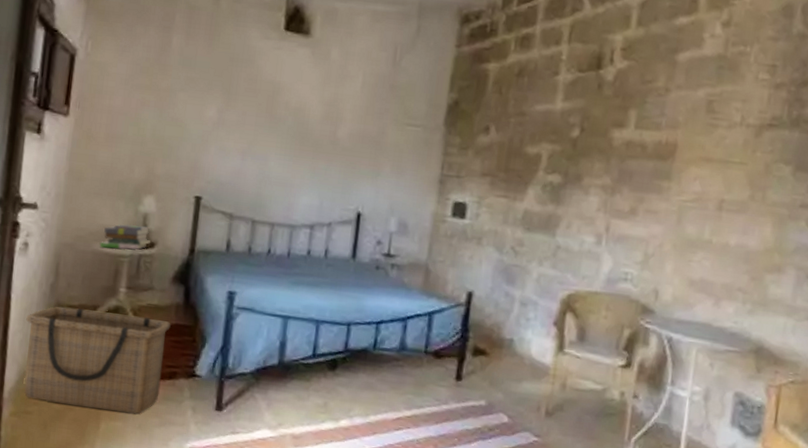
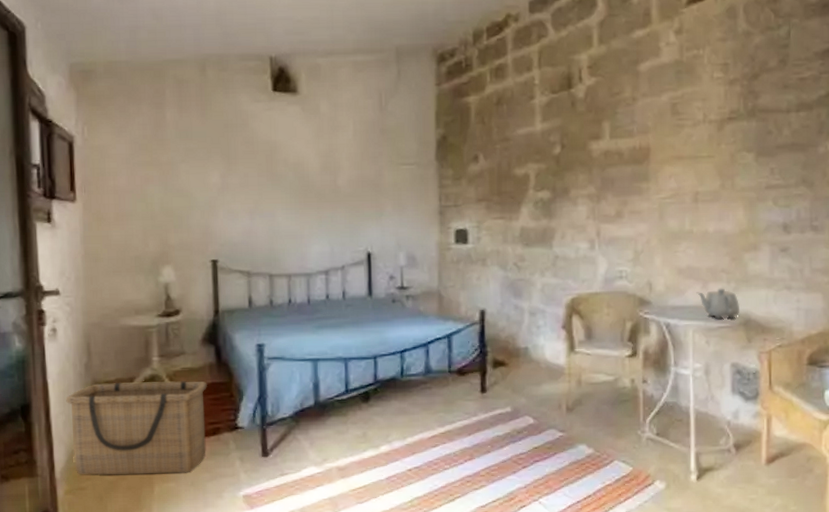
books: present [99,224,151,250] -> none [126,295,175,323]
teapot: none [706,307,753,345] -> present [696,288,739,320]

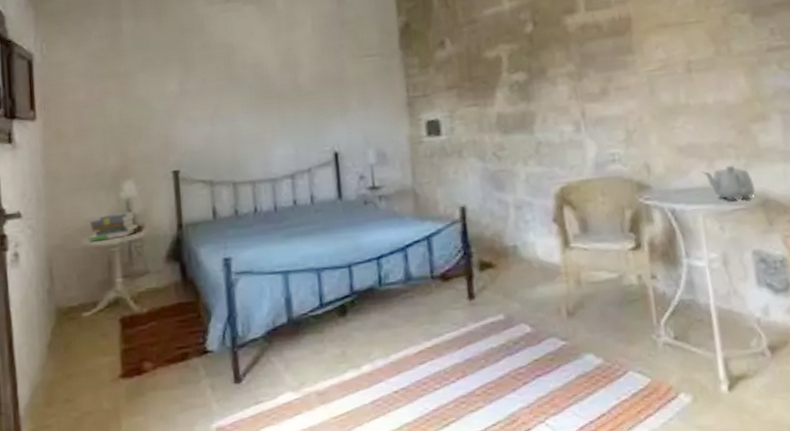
basket: present [66,381,207,475] -> none [29,302,175,412]
books: none [126,295,175,323] -> present [88,211,137,242]

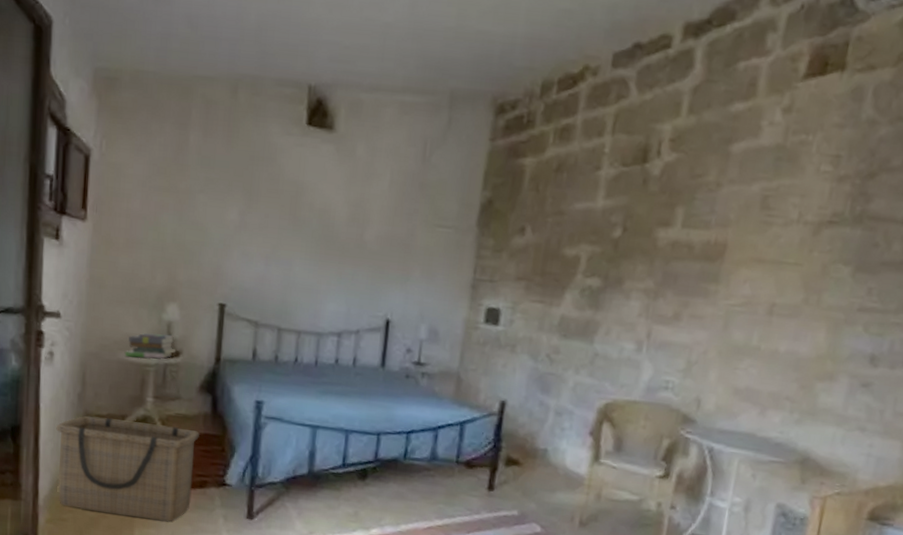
basket: none [29,302,175,412] -> present [56,415,199,522]
teapot: present [701,165,755,201] -> none [751,417,800,455]

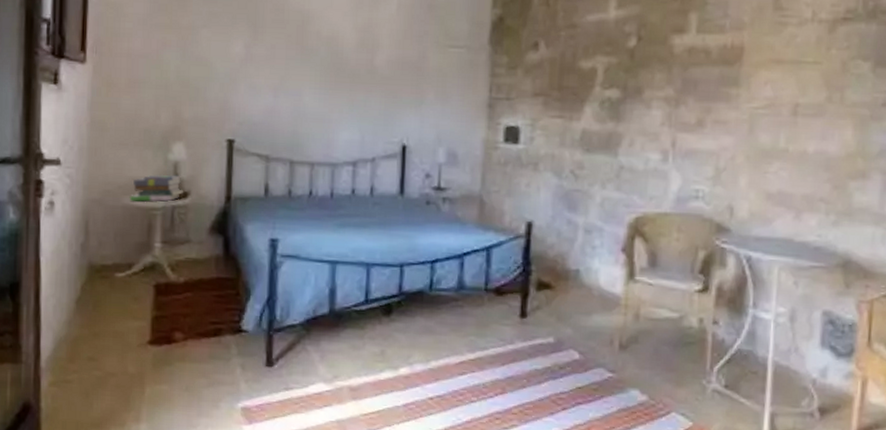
basket: present [56,415,199,522] -> none [58,266,212,376]

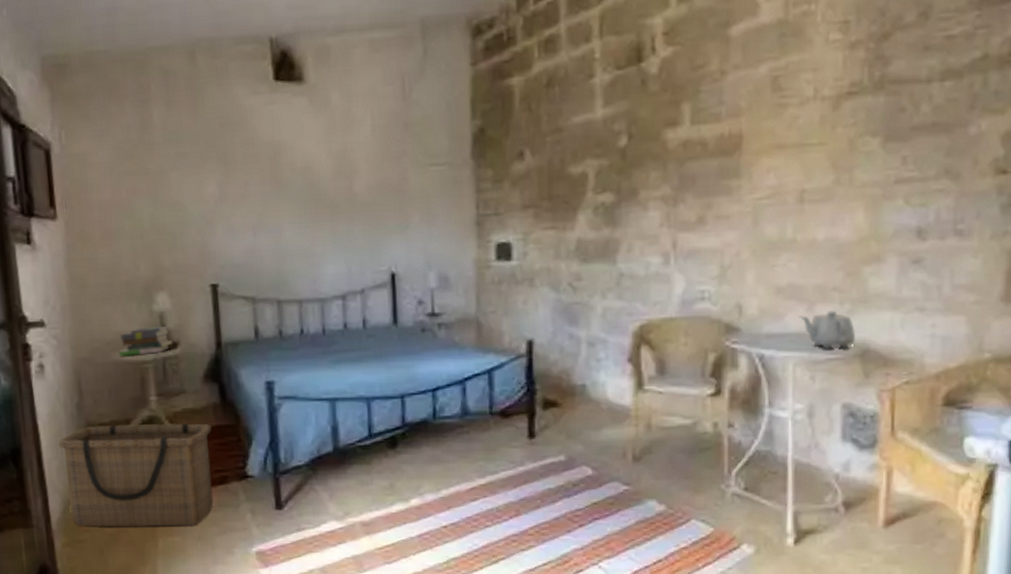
basket: none [58,266,212,376] -> present [58,423,213,527]
teapot: none [786,220,839,259] -> present [799,310,855,350]

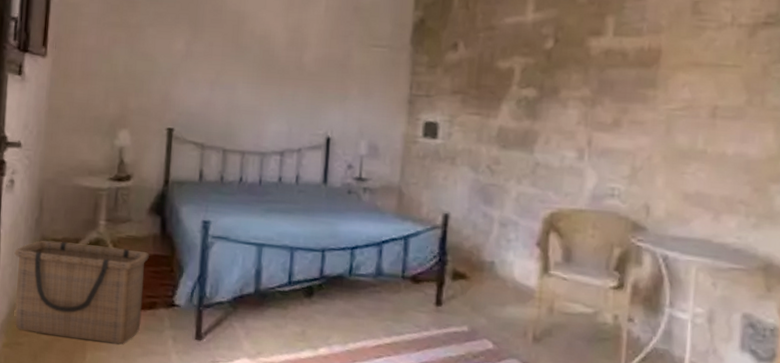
books: present [118,325,172,357] -> none [79,158,127,183]
teapot: present [799,310,855,350] -> none [705,222,759,261]

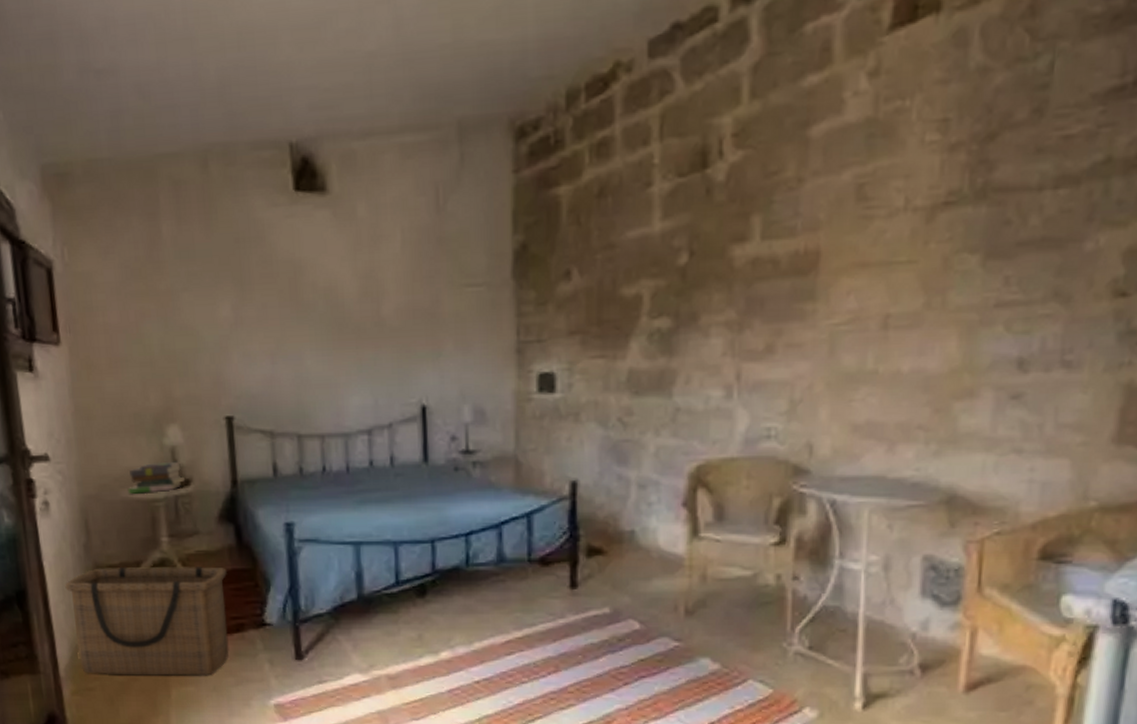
books: none [79,158,127,183] -> present [127,461,185,495]

